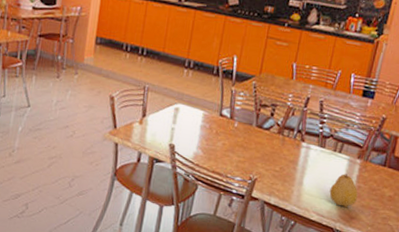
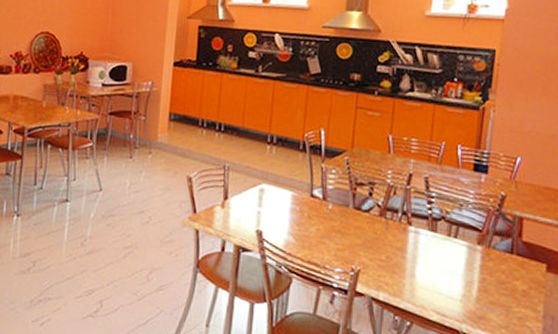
fruit: present [329,174,358,207] -> none [449,263,484,304]

